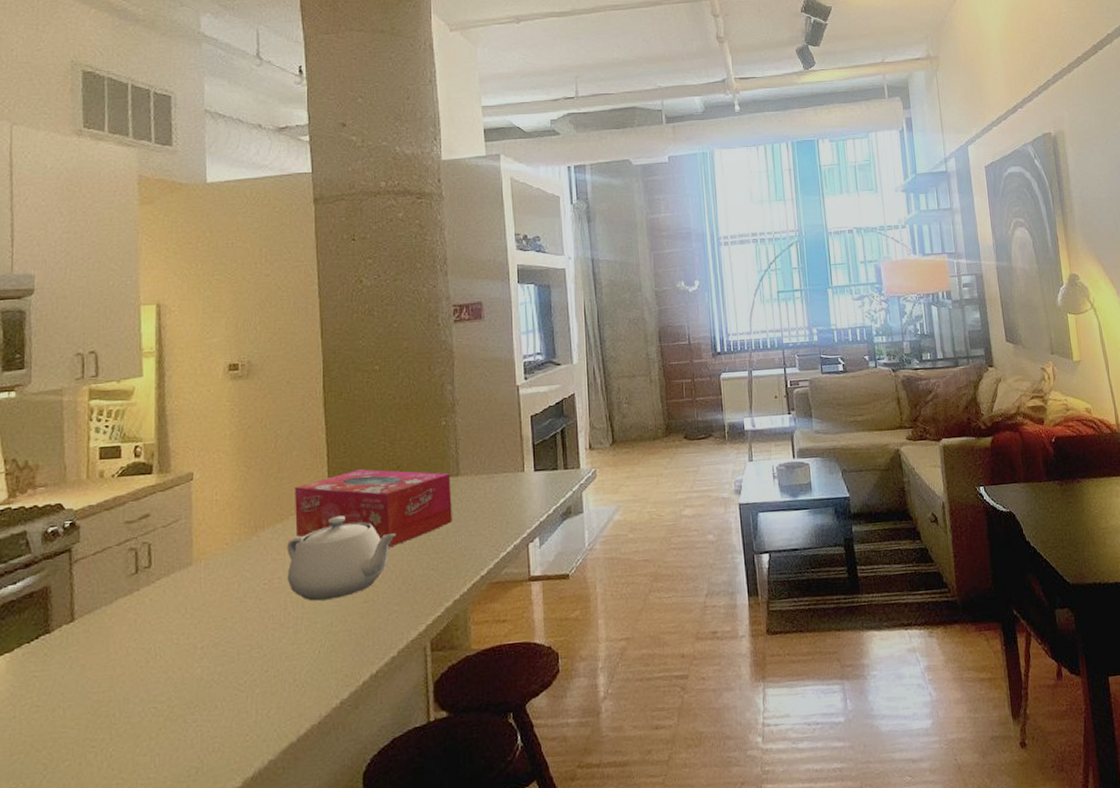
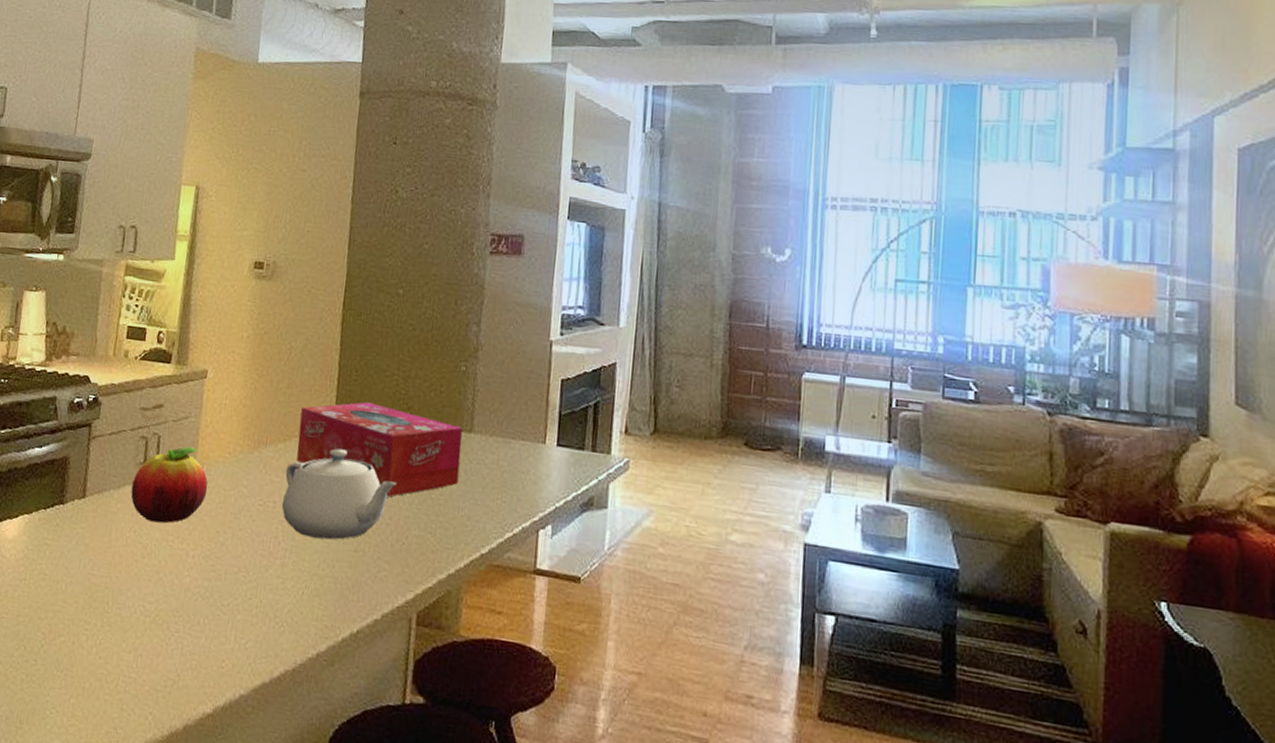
fruit: none [125,547,209,627] -> present [130,446,208,524]

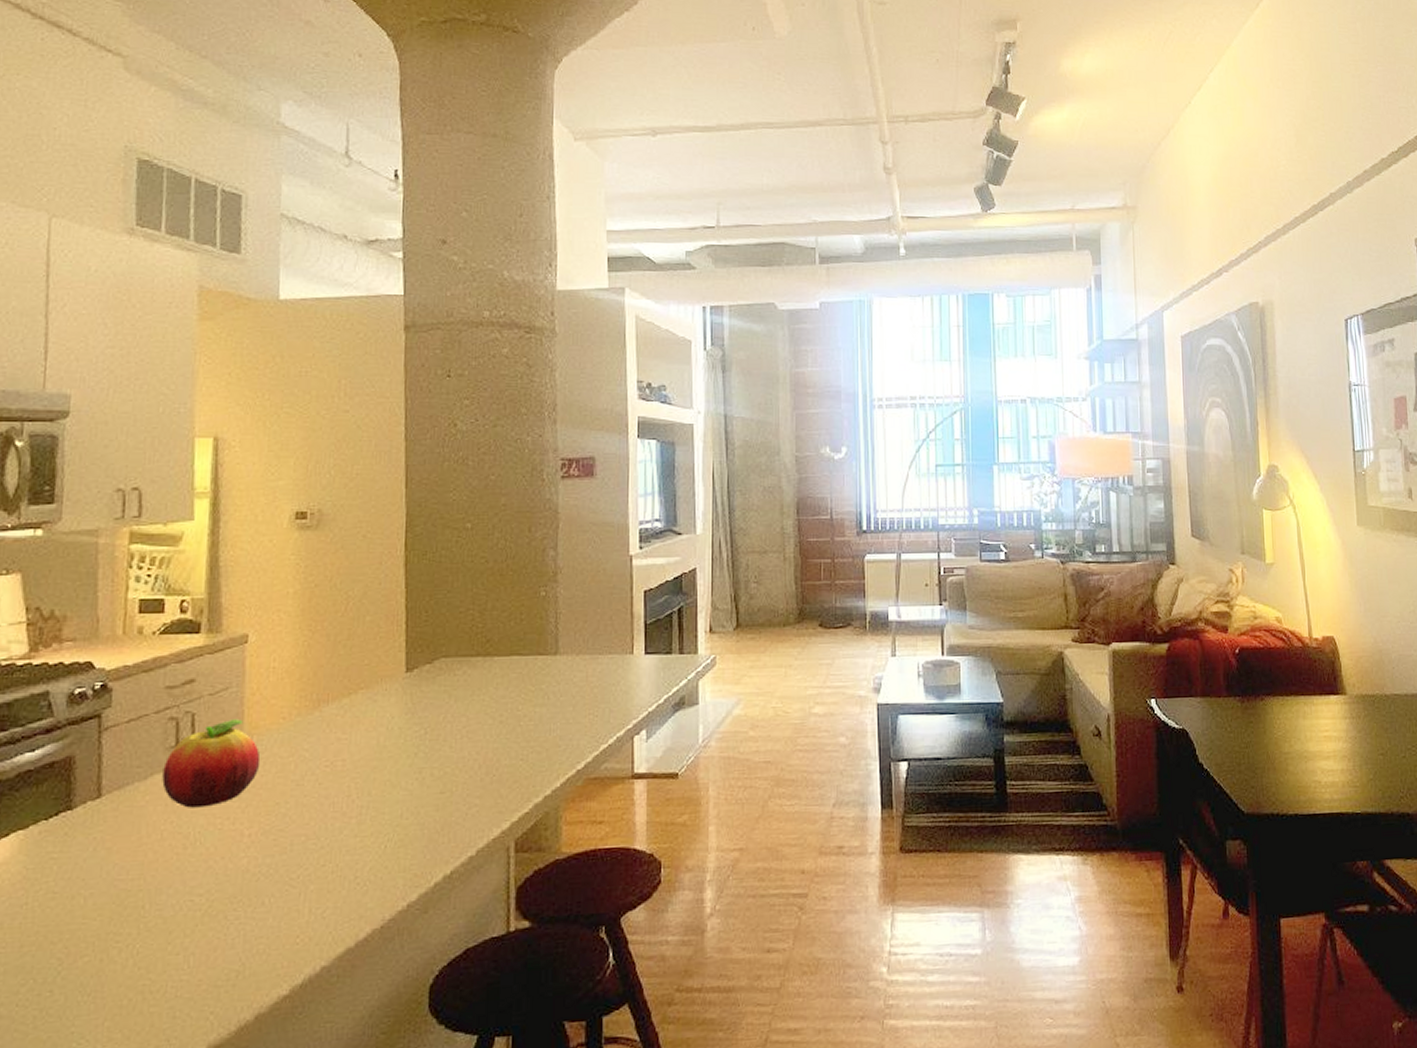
teapot: present [281,448,397,540] -> none [352,693,482,789]
tissue box: present [296,402,462,497] -> none [365,641,548,733]

